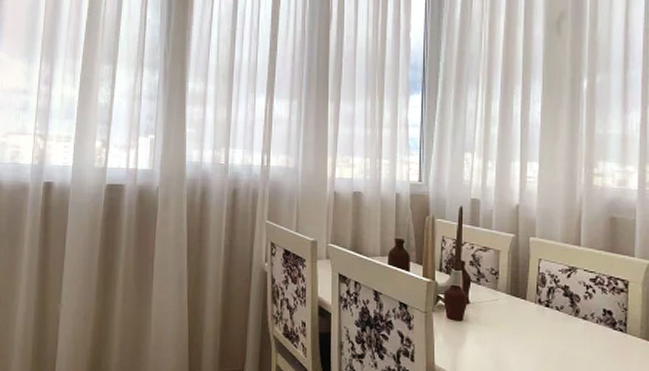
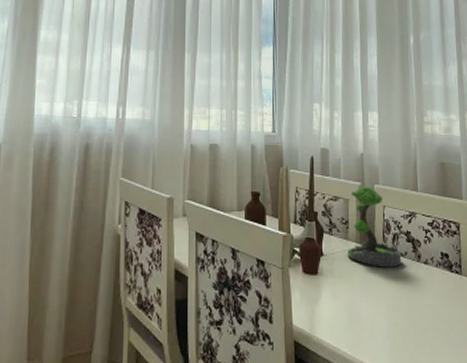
plant: none [496,238,557,321] -> present [347,186,402,269]

